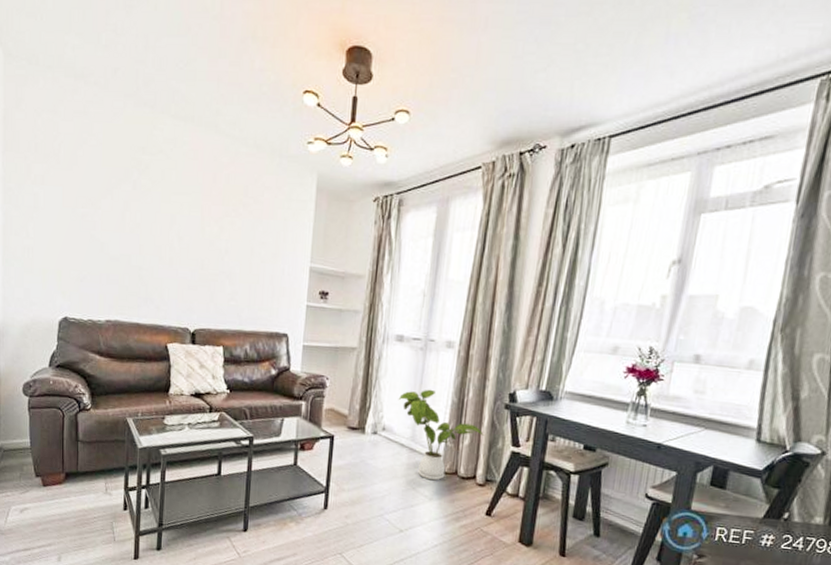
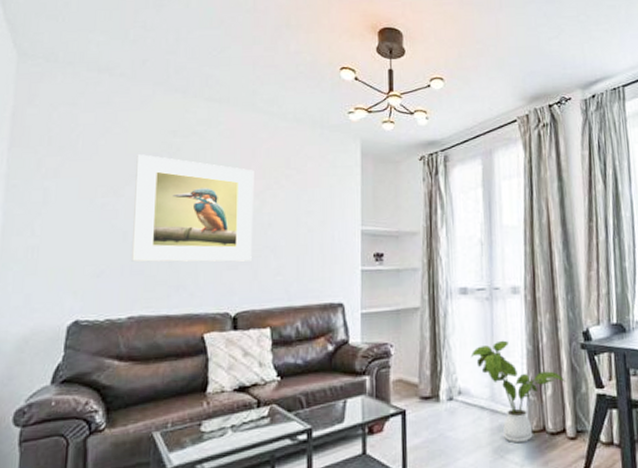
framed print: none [108,169,215,284] -> present [132,154,254,262]

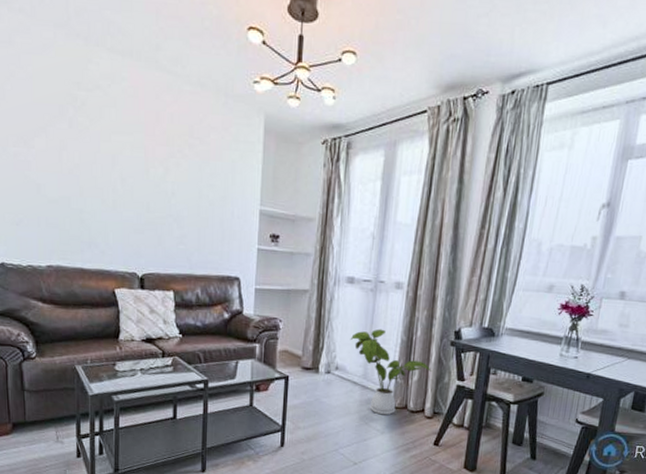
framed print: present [132,154,254,262] -> none [43,105,158,227]

